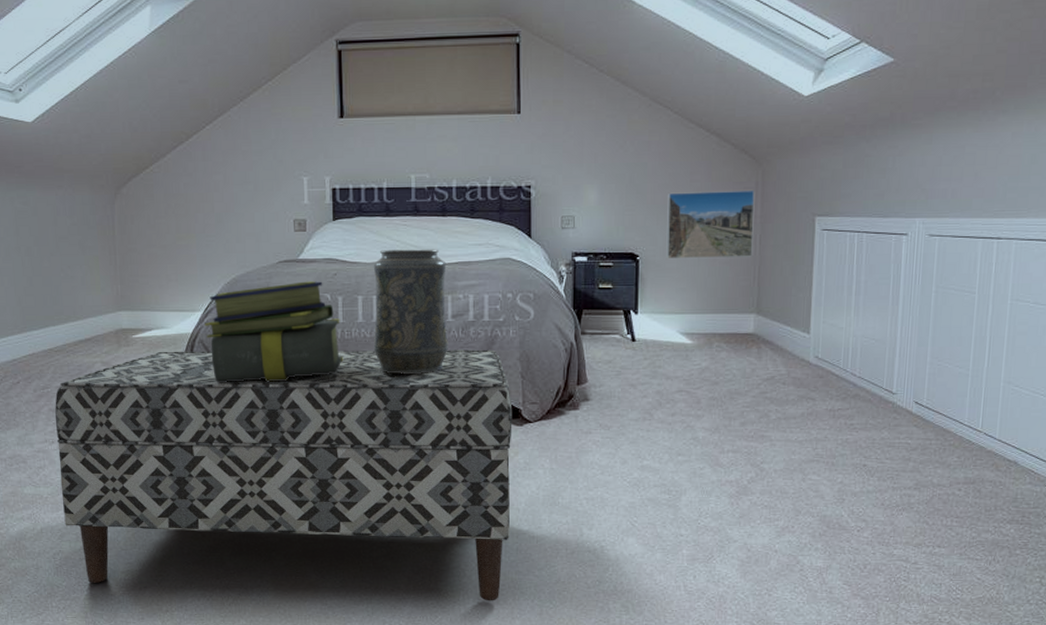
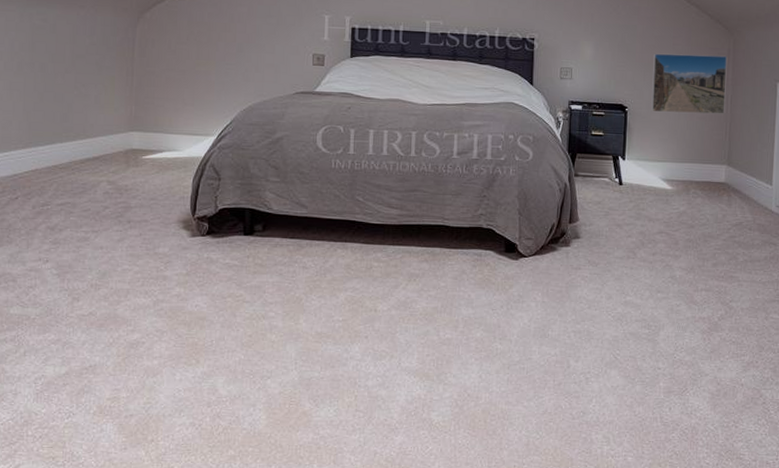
bench: present [55,349,513,601] -> none [51,173,509,432]
stack of books: present [205,281,344,382] -> none [217,113,352,208]
decorative vase: present [373,249,448,374] -> none [381,88,455,207]

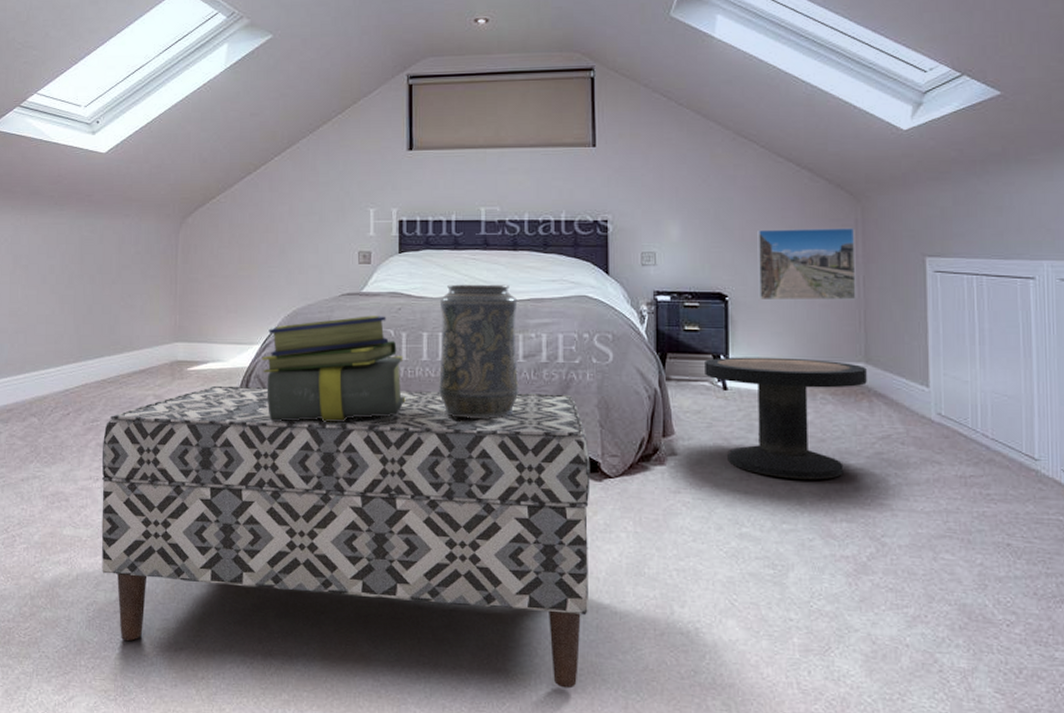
bench: none [51,173,509,432] -> present [101,385,590,689]
stack of books: none [217,113,352,208] -> present [262,316,406,422]
decorative vase: none [381,88,455,207] -> present [438,284,519,419]
side table: none [605,158,728,258] -> present [705,357,867,480]

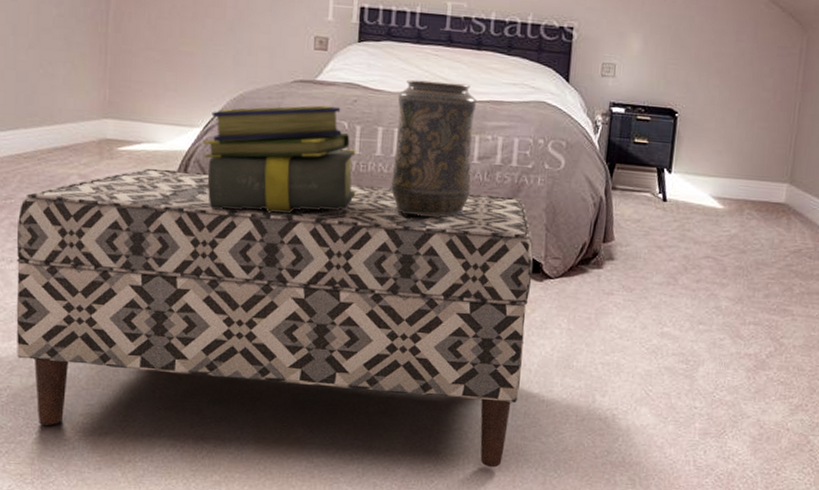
side table: present [705,357,867,480] -> none [648,170,790,287]
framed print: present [757,227,856,301] -> none [705,50,799,125]

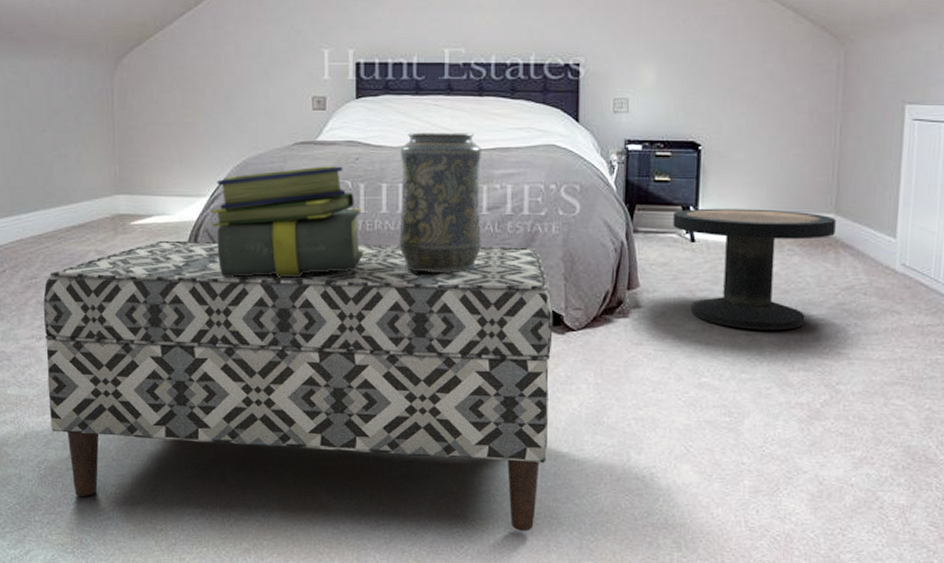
side table: none [648,170,790,287] -> present [673,208,836,331]

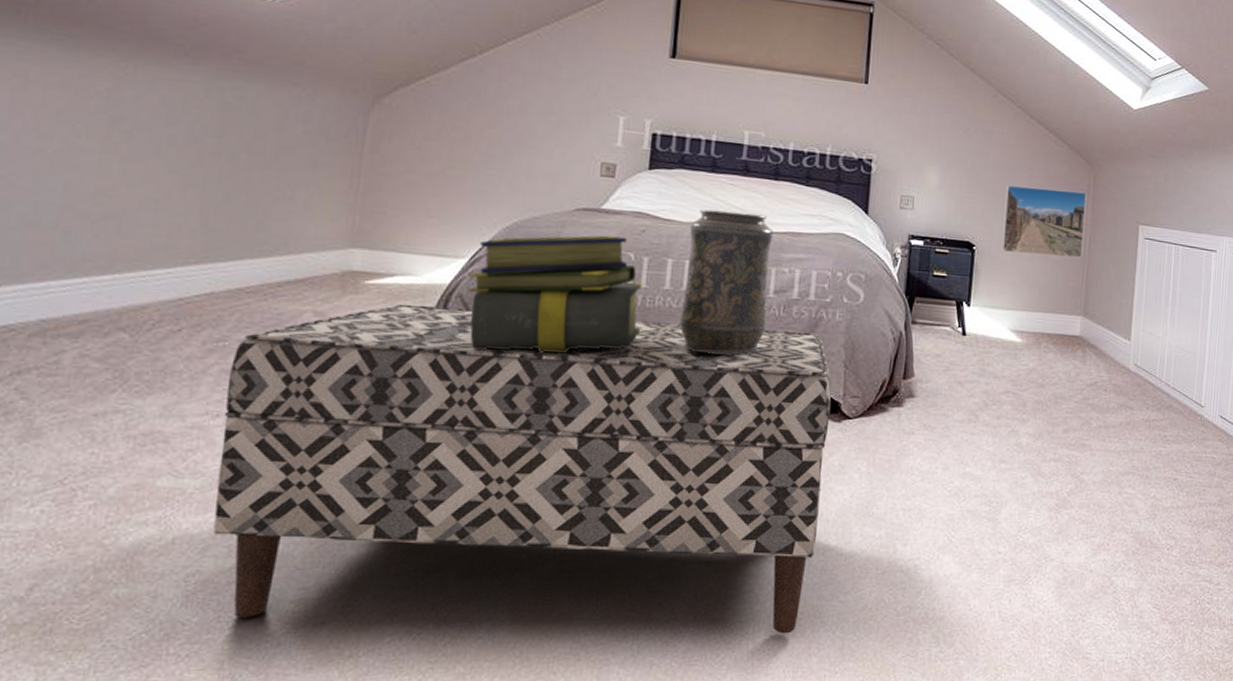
side table: present [673,208,836,331] -> none [947,304,1084,422]
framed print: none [732,72,836,150] -> present [1001,184,1087,258]

